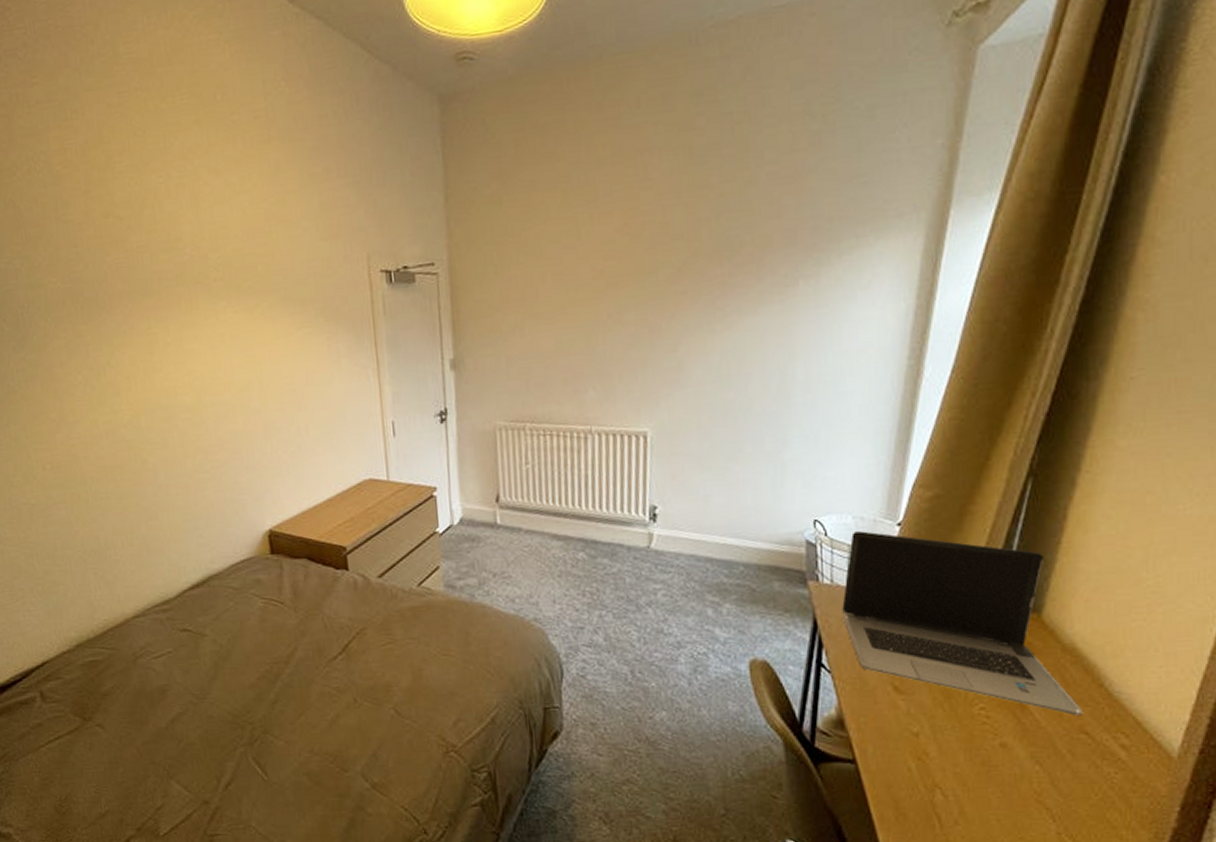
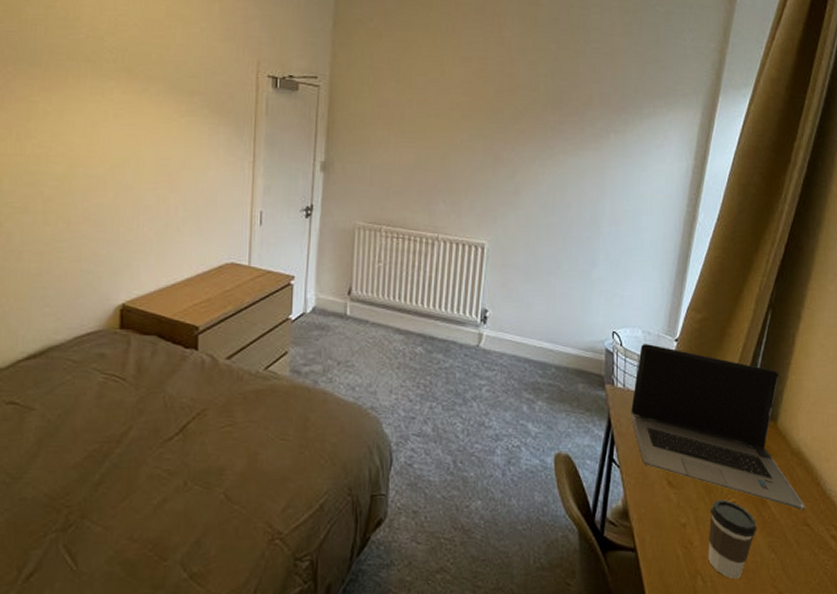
coffee cup: none [948,705,1014,794] -> present [708,499,756,580]

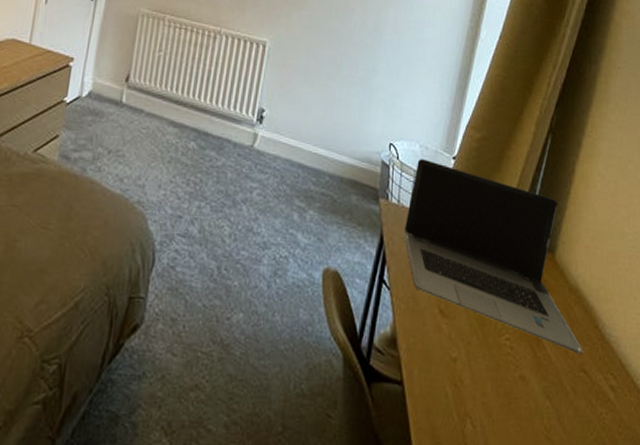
coffee cup: present [708,499,756,580] -> none [479,334,531,427]

